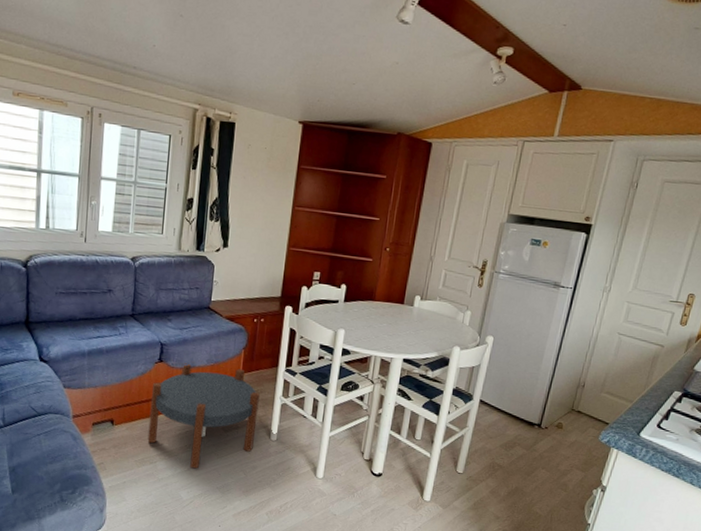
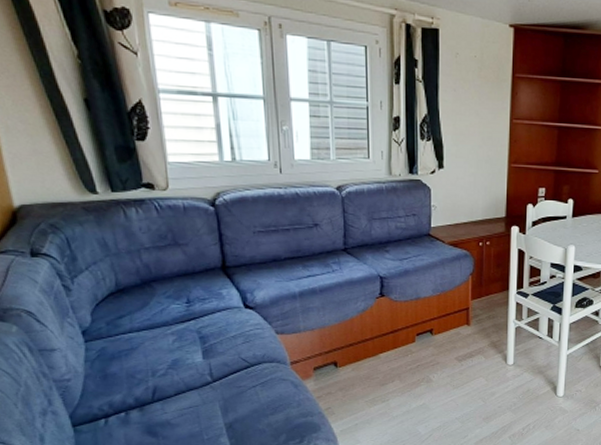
side table: present [147,363,260,469] -> none [375,295,492,402]

